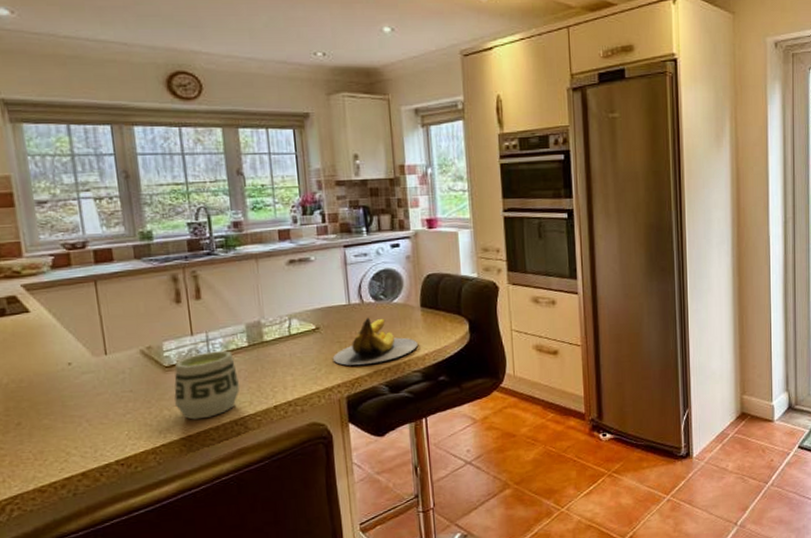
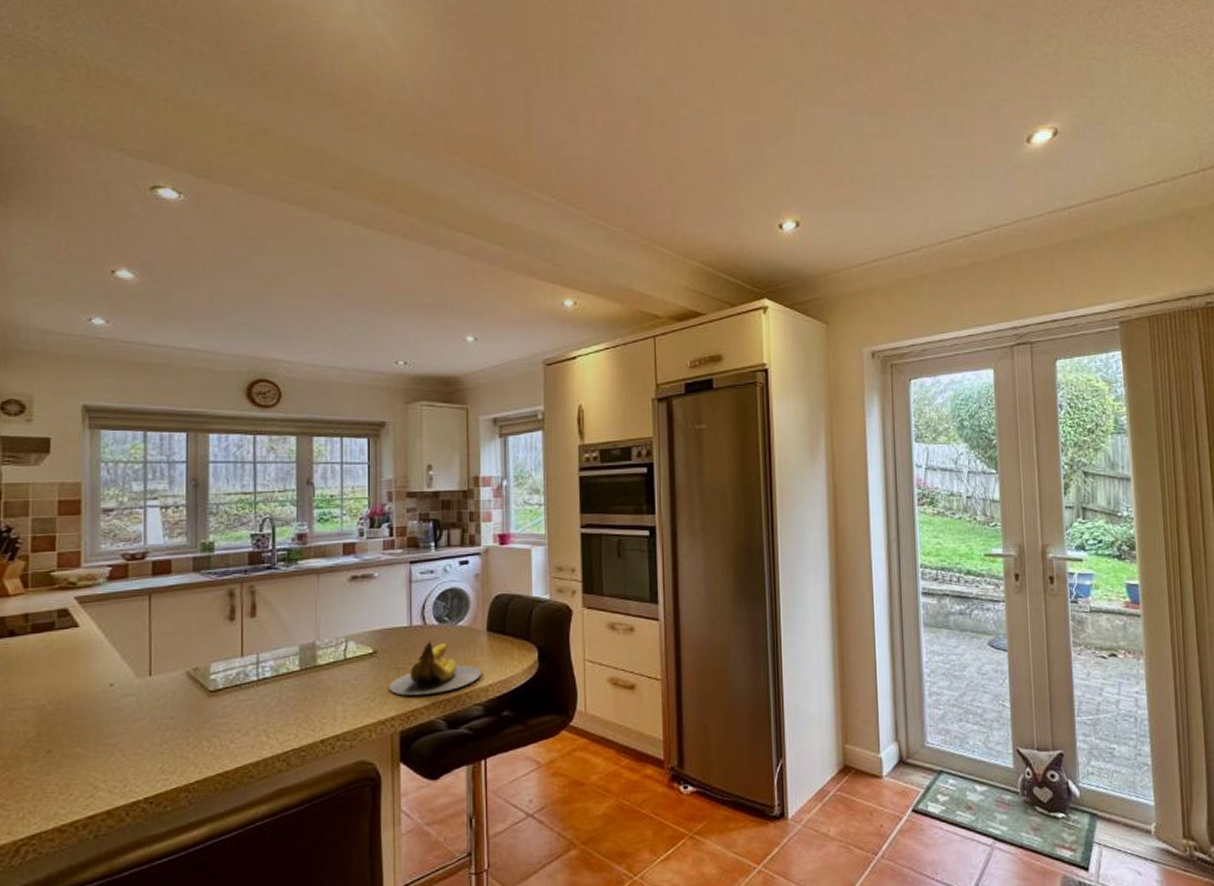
cup: present [174,350,240,420] -> none [216,674,287,753]

